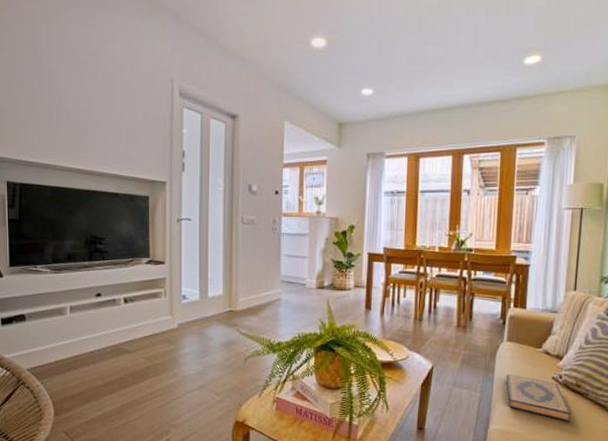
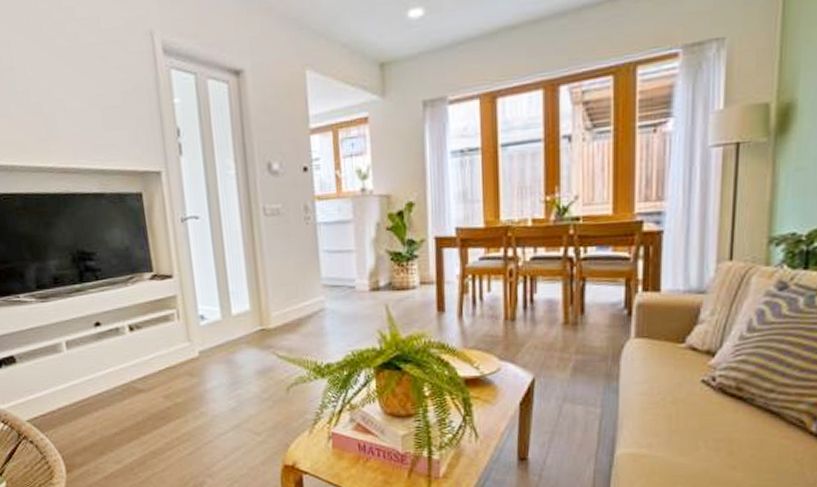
hardback book: present [506,374,571,422] -> none [636,381,730,438]

